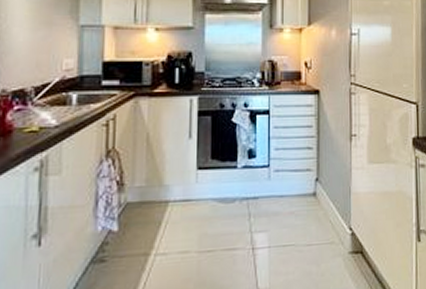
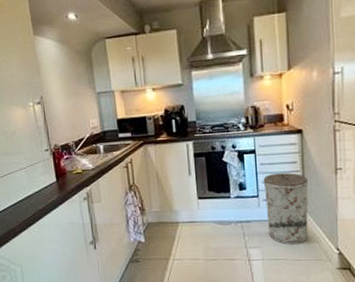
trash can: none [276,138,324,226] -> present [263,173,309,245]

